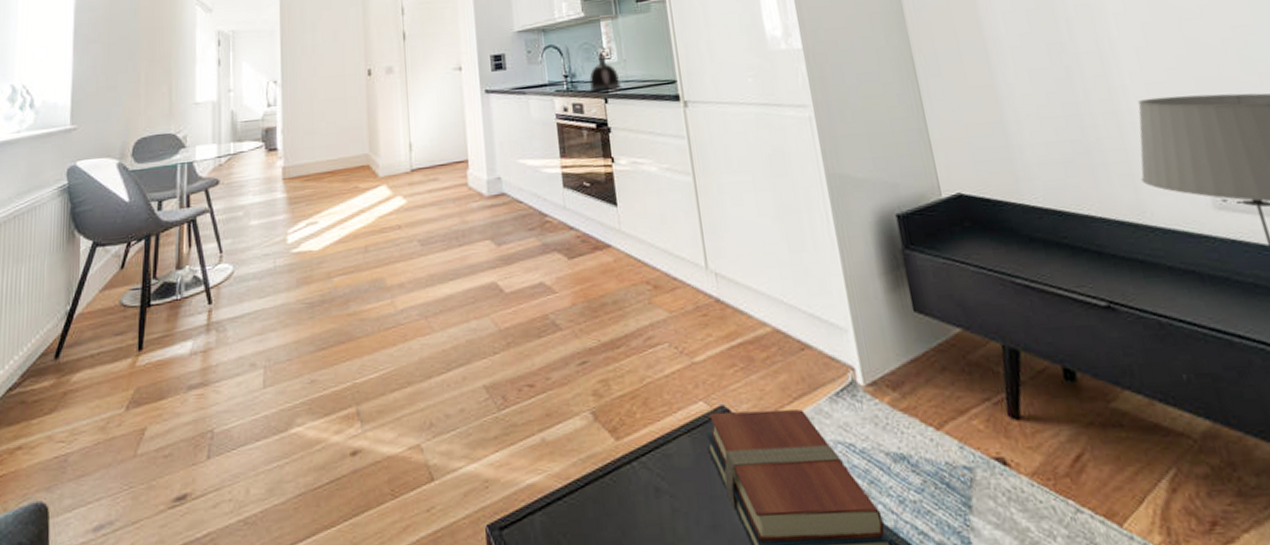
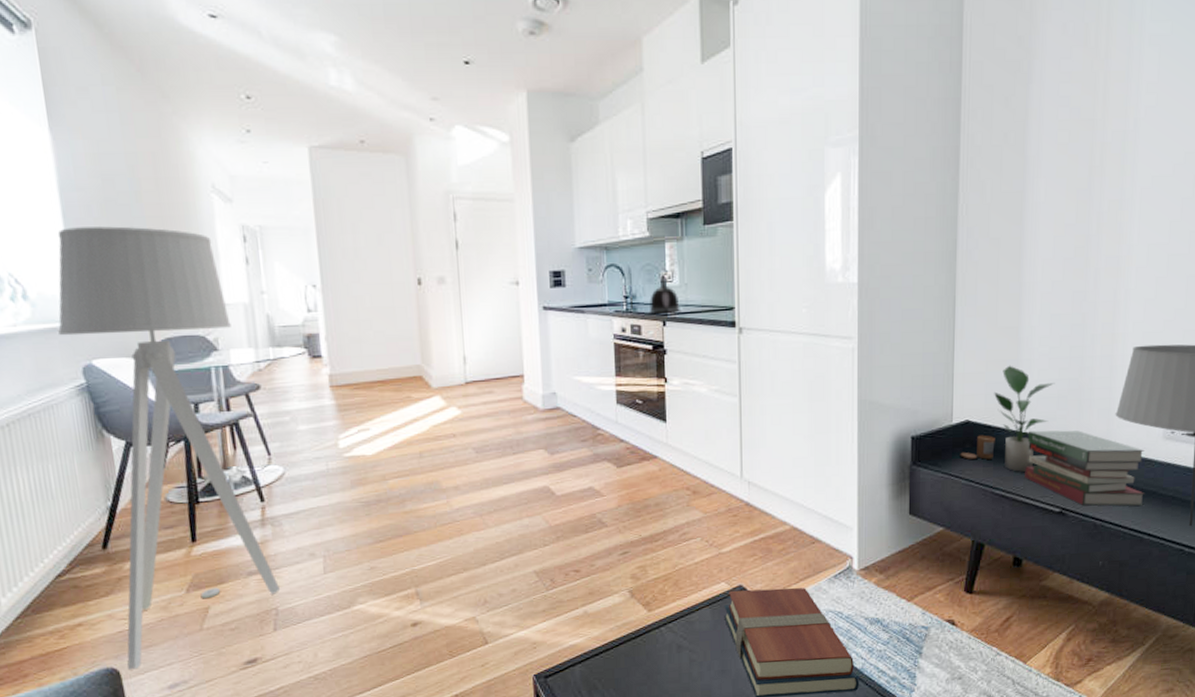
floor lamp: none [53,38,219,506] -> present [57,226,281,670]
candle: none [959,210,1002,242] -> present [960,435,995,460]
potted plant: none [983,127,1060,255] -> present [994,365,1055,472]
books: none [1037,201,1218,298] -> present [1025,430,1145,507]

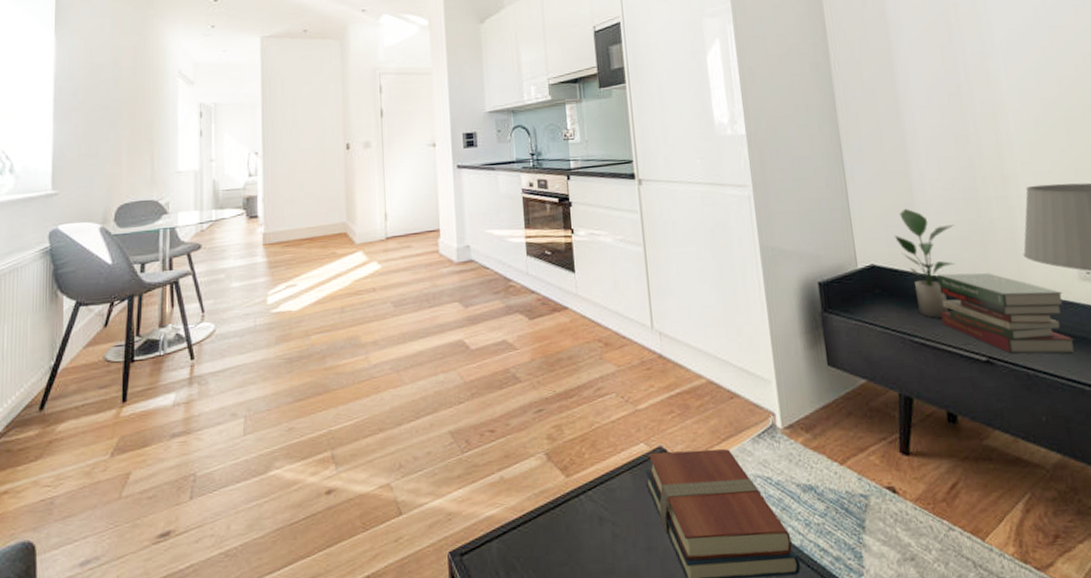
floor lamp: present [57,226,281,670] -> none [34,108,201,544]
kettle: present [650,275,680,315] -> none [554,133,582,170]
candle: present [960,435,995,460] -> none [870,279,906,306]

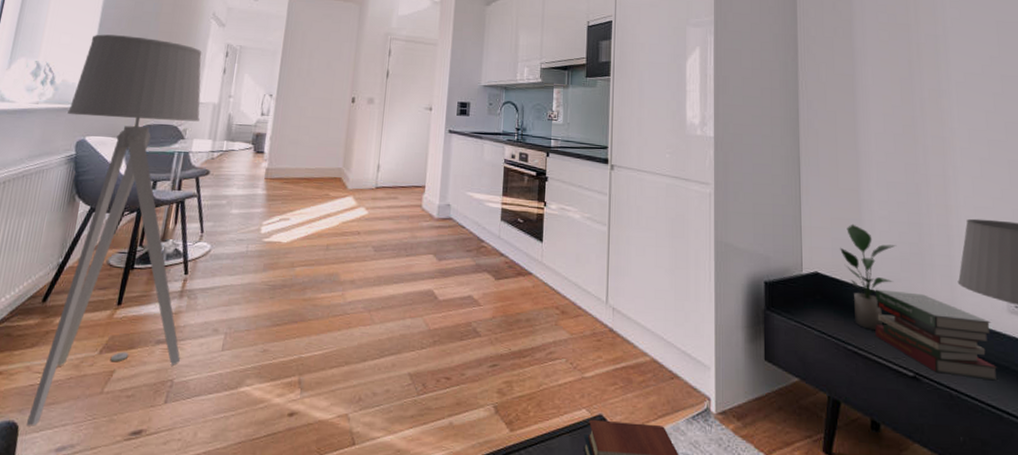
floor lamp: none [34,108,201,544] -> present [25,34,202,427]

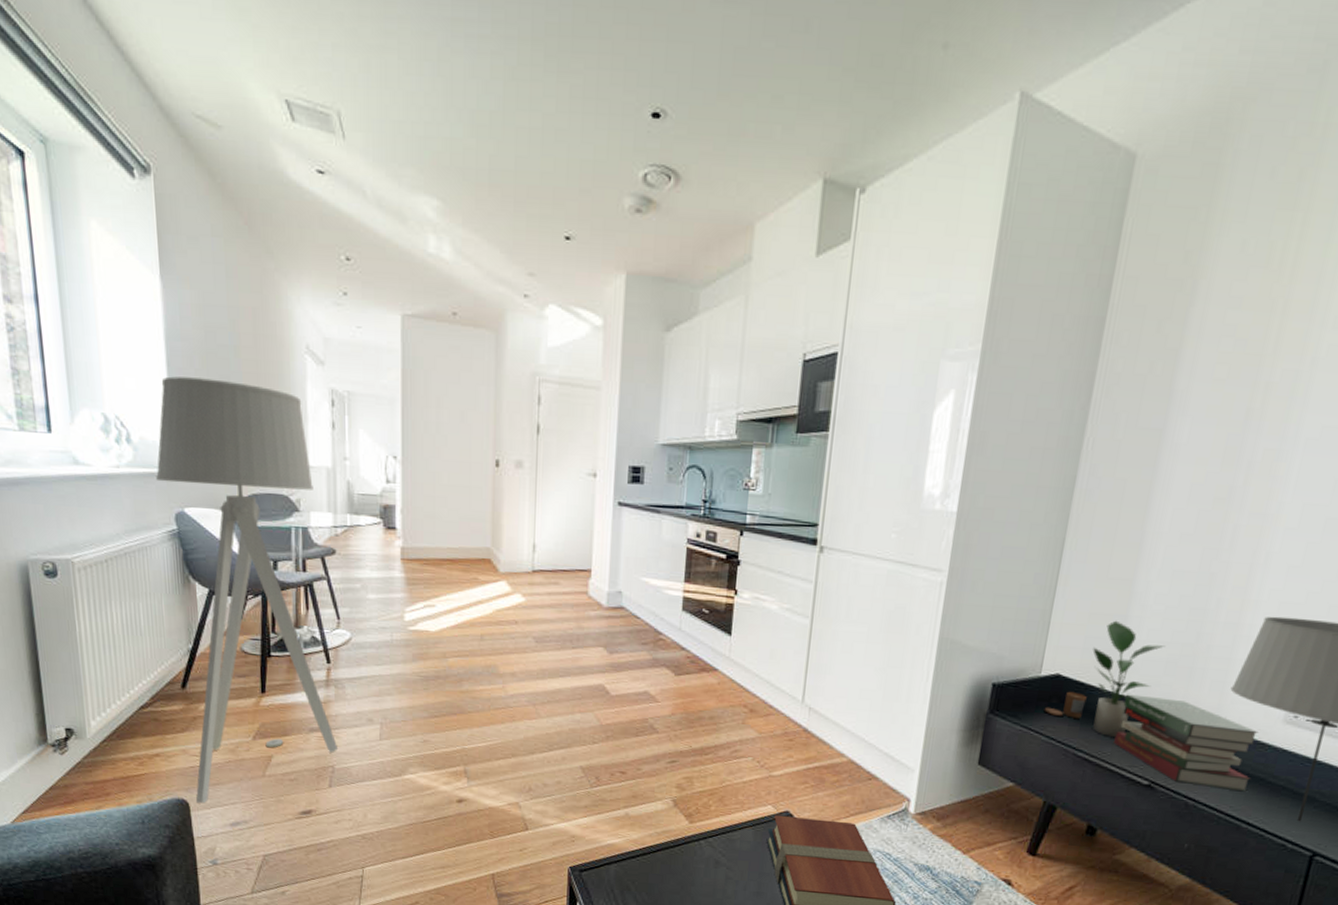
candle: none [811,287,844,313] -> present [1043,691,1087,719]

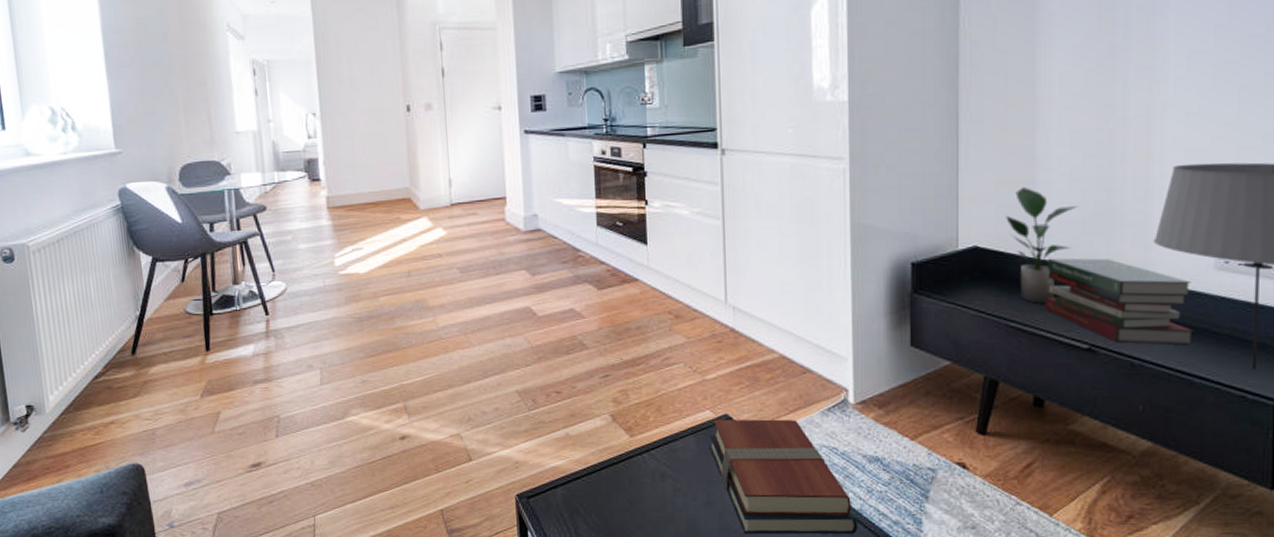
floor lamp: present [156,376,339,804] -> none [99,64,282,467]
candle: present [1043,691,1087,719] -> none [968,262,1009,289]

